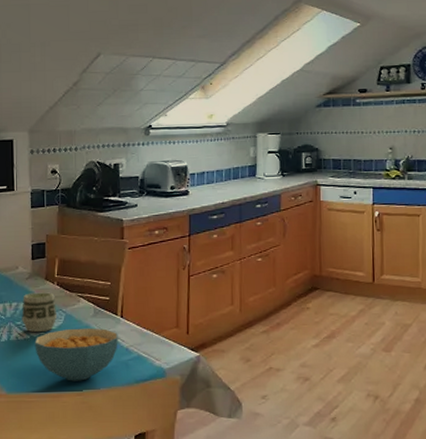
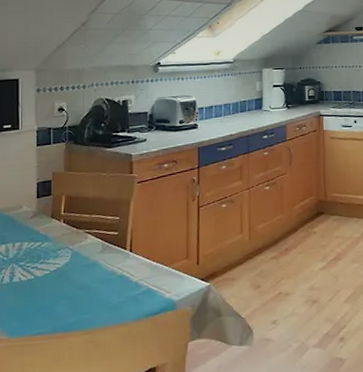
cup: present [22,292,57,332] -> none [25,230,63,272]
cereal bowl: present [34,328,118,381] -> none [39,264,127,320]

